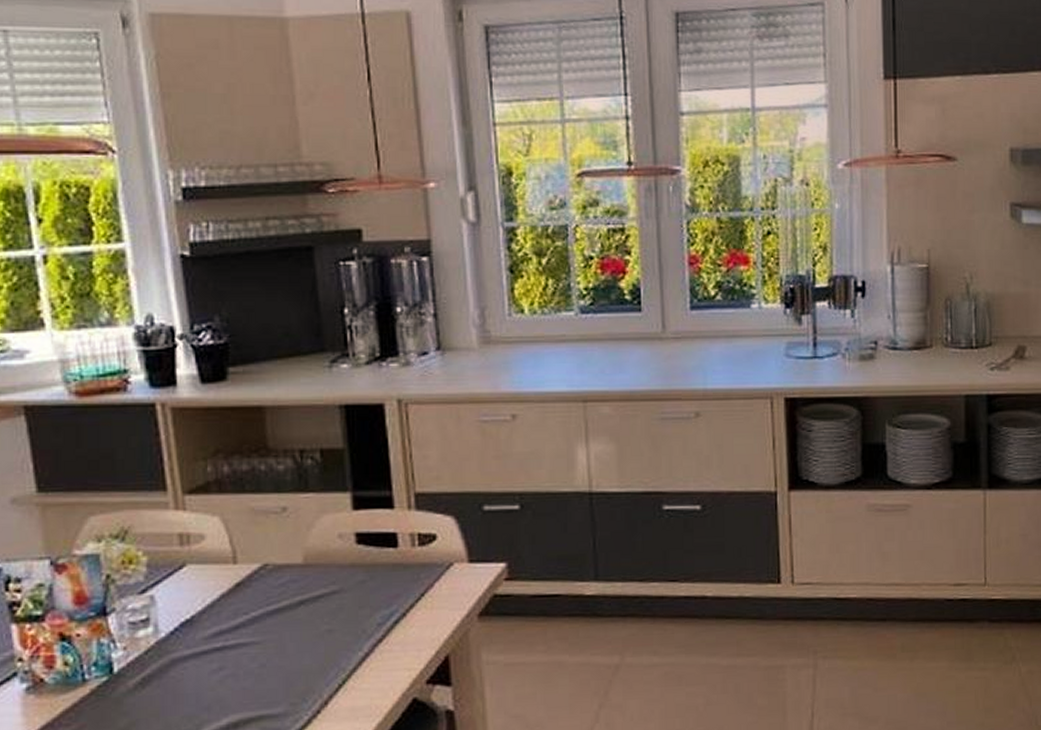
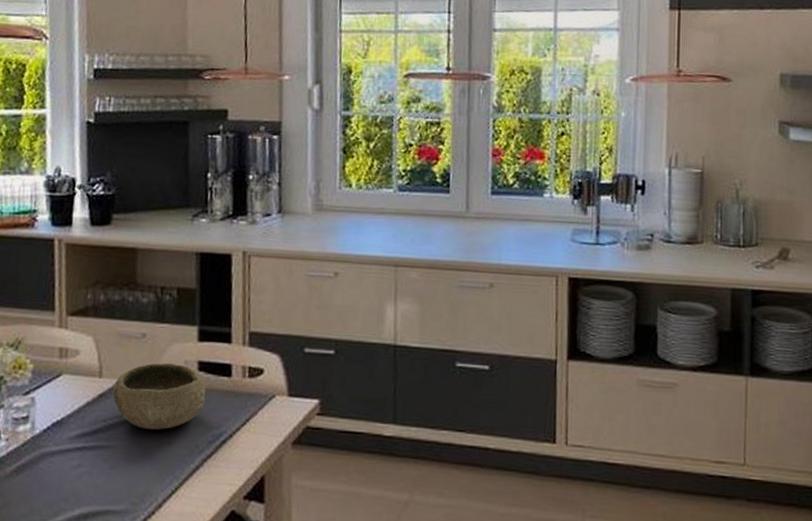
bowl: none [253,539,368,618] -> present [112,363,206,430]

